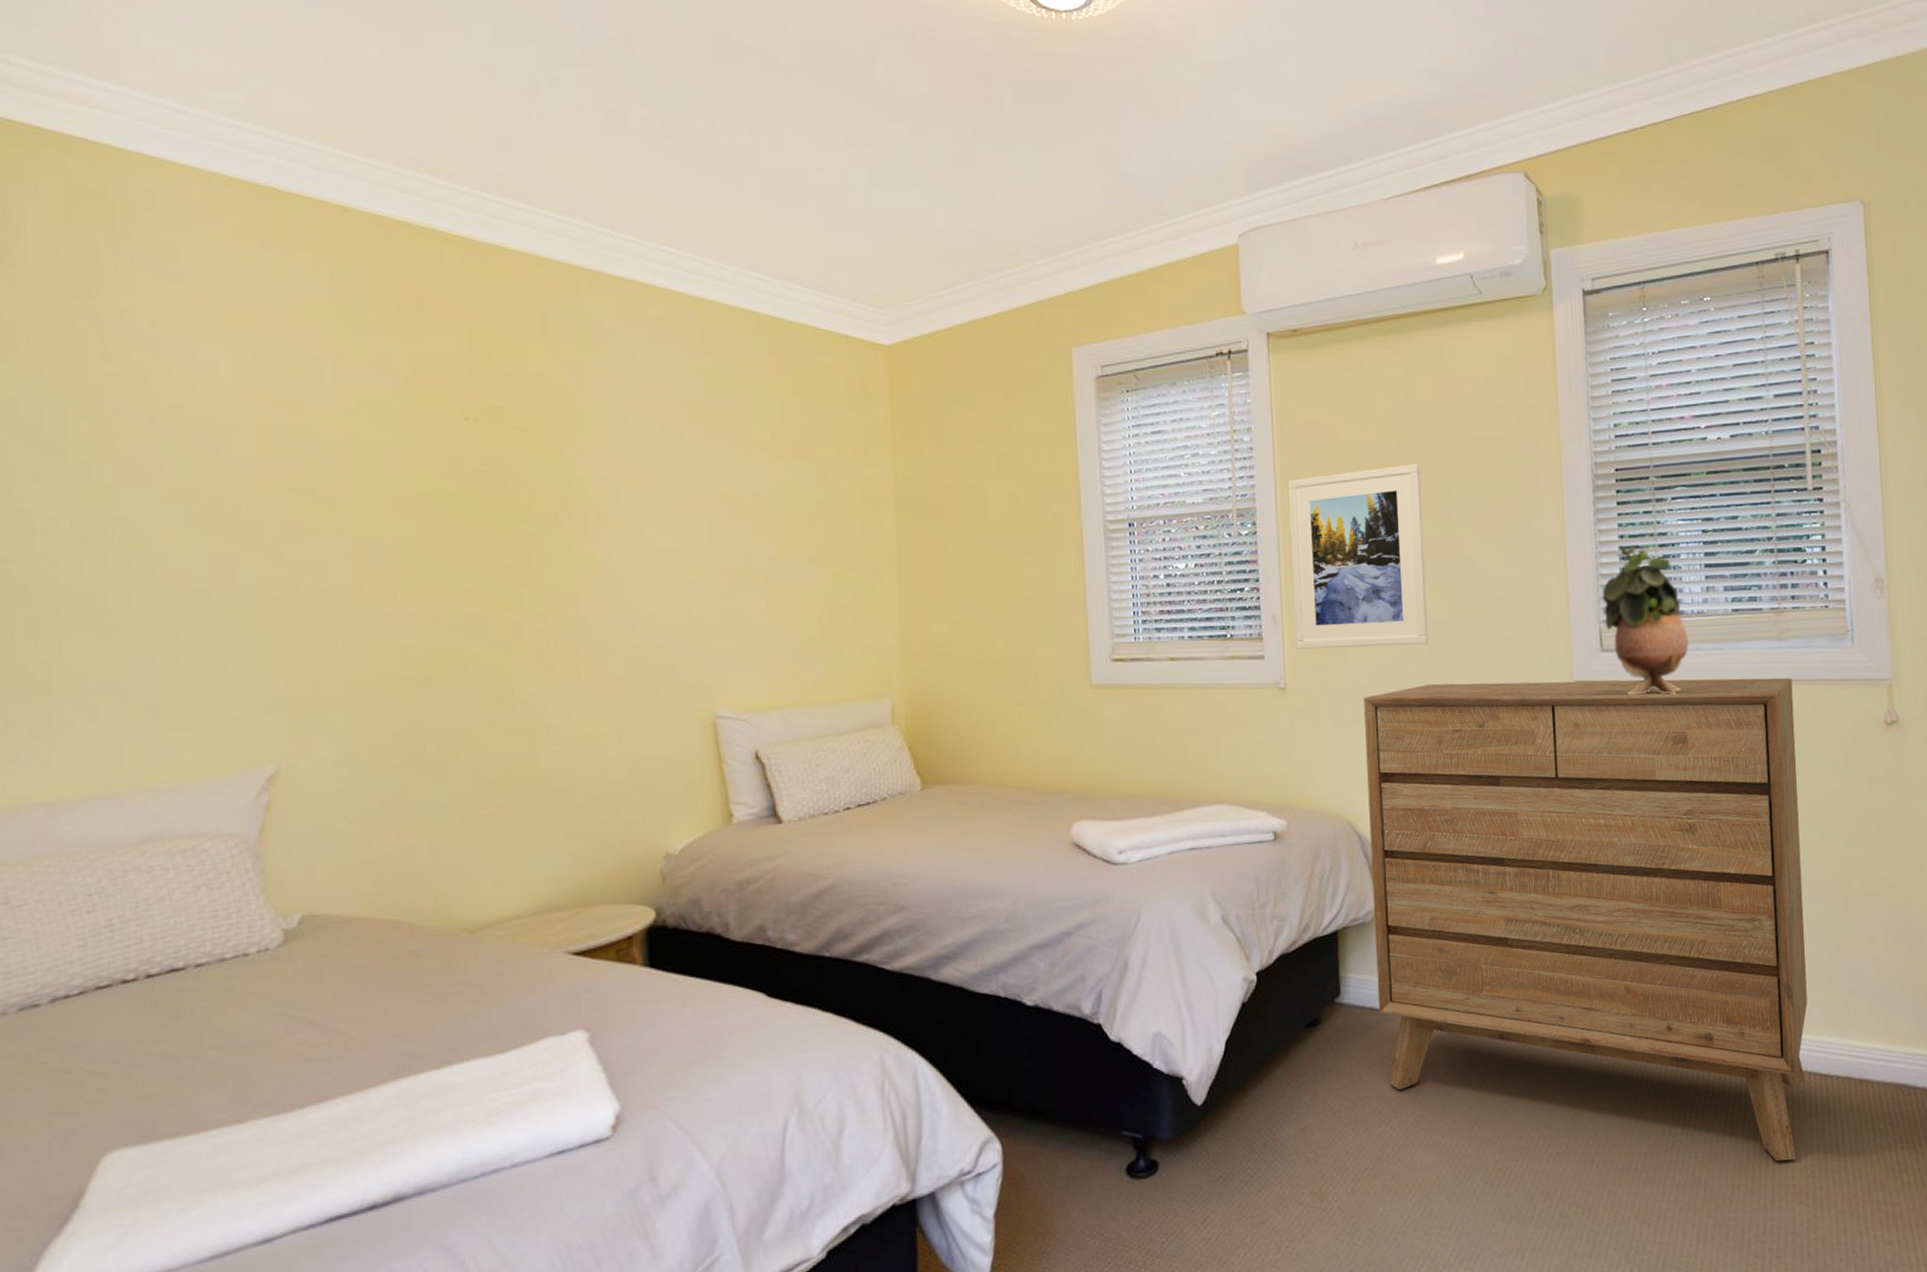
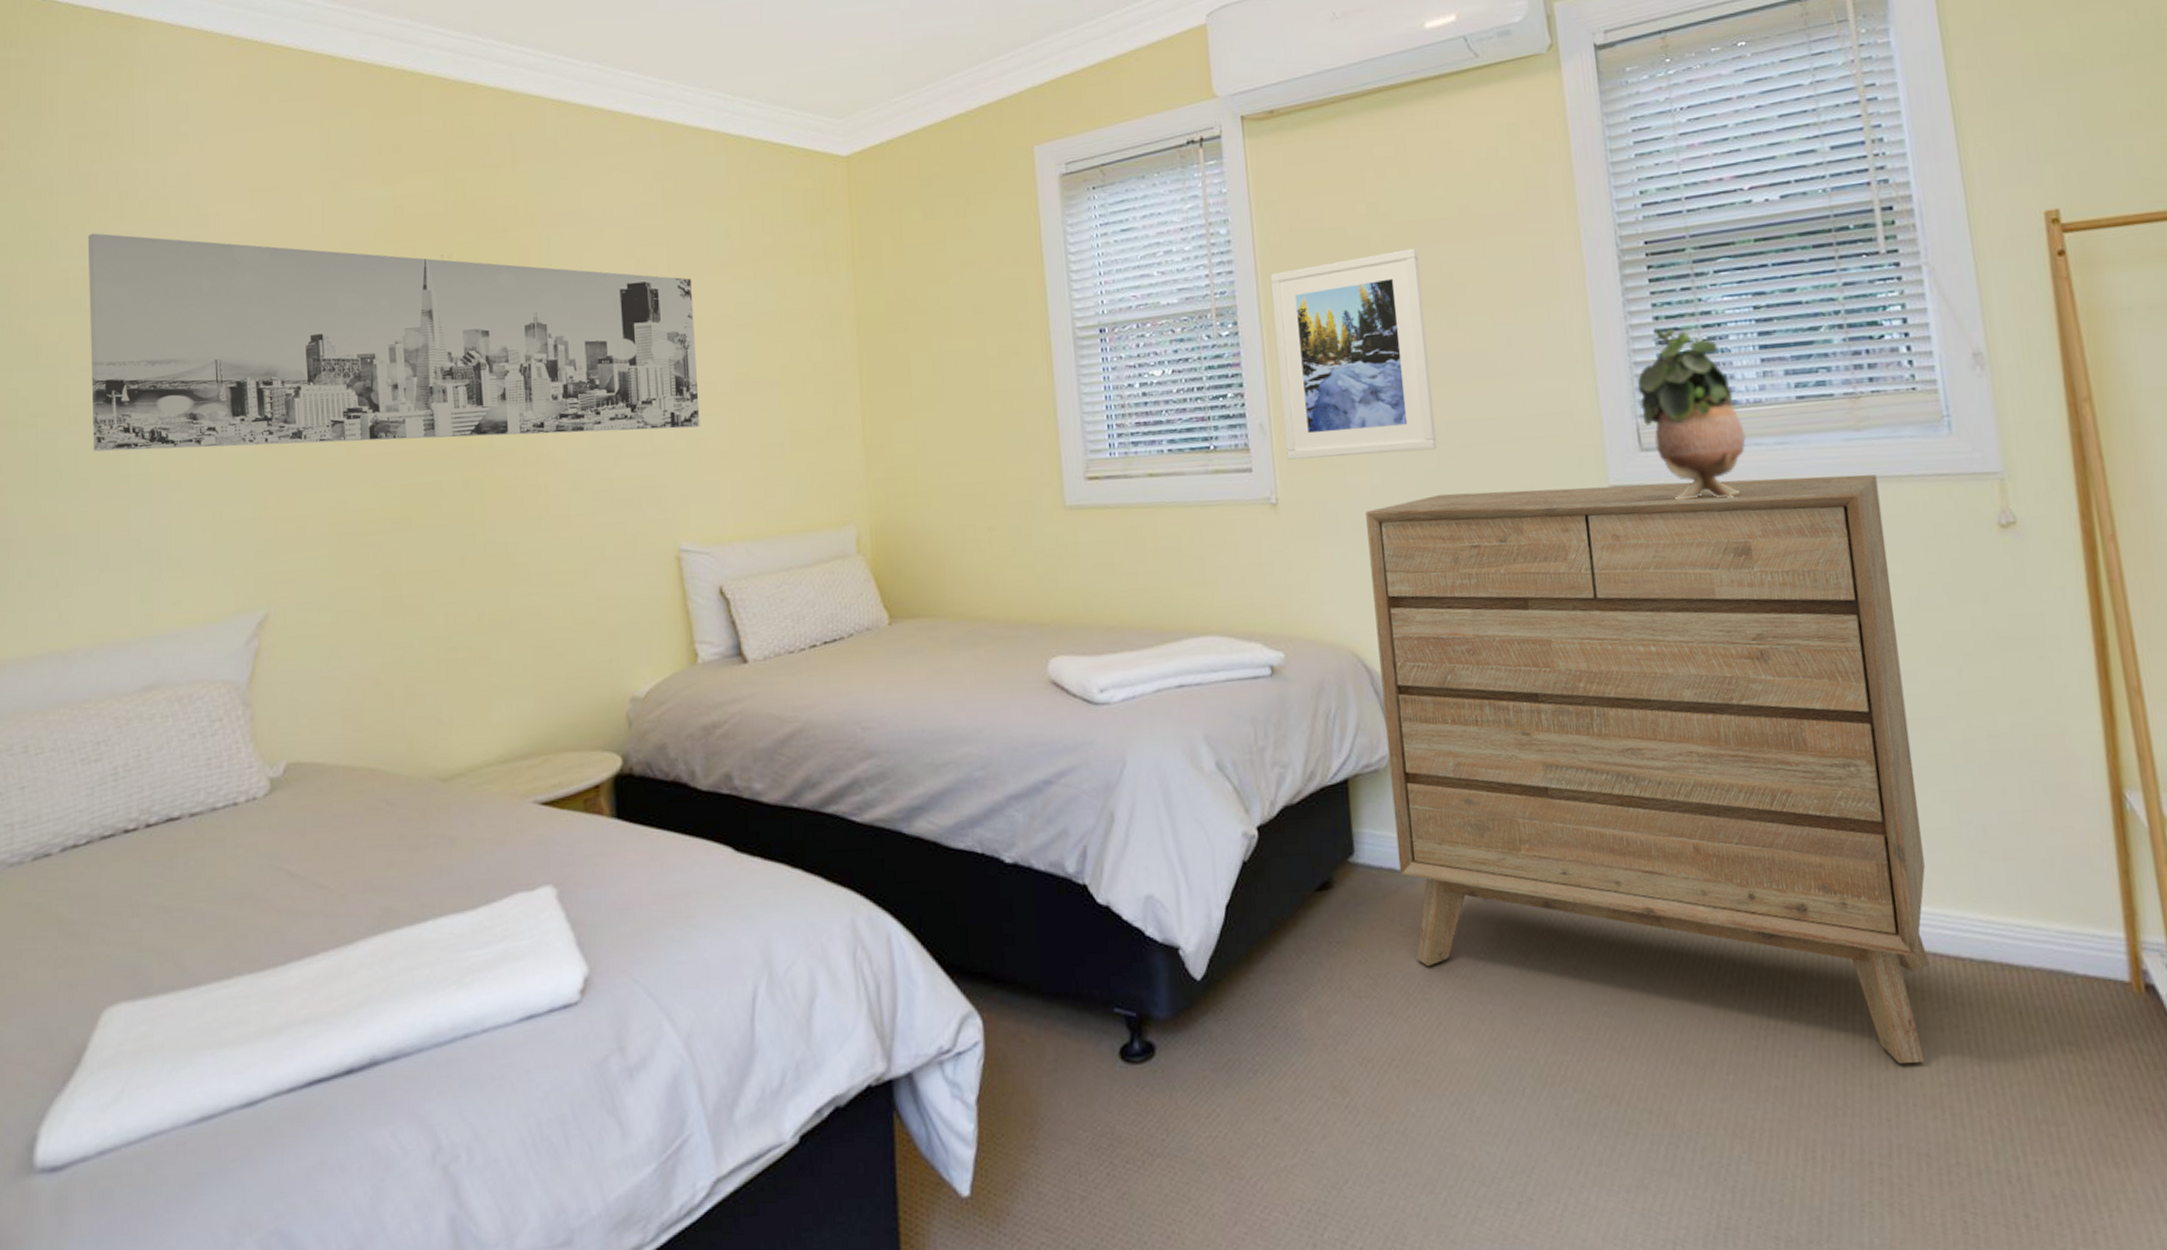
wall art: none [65,373,737,601] -> present [87,233,700,452]

